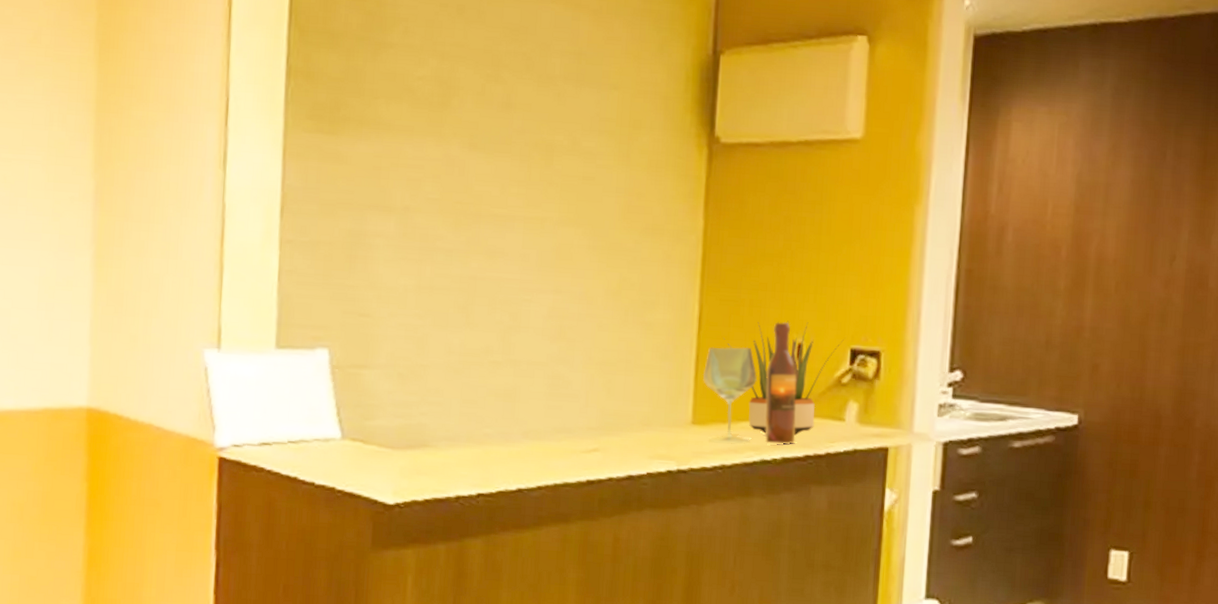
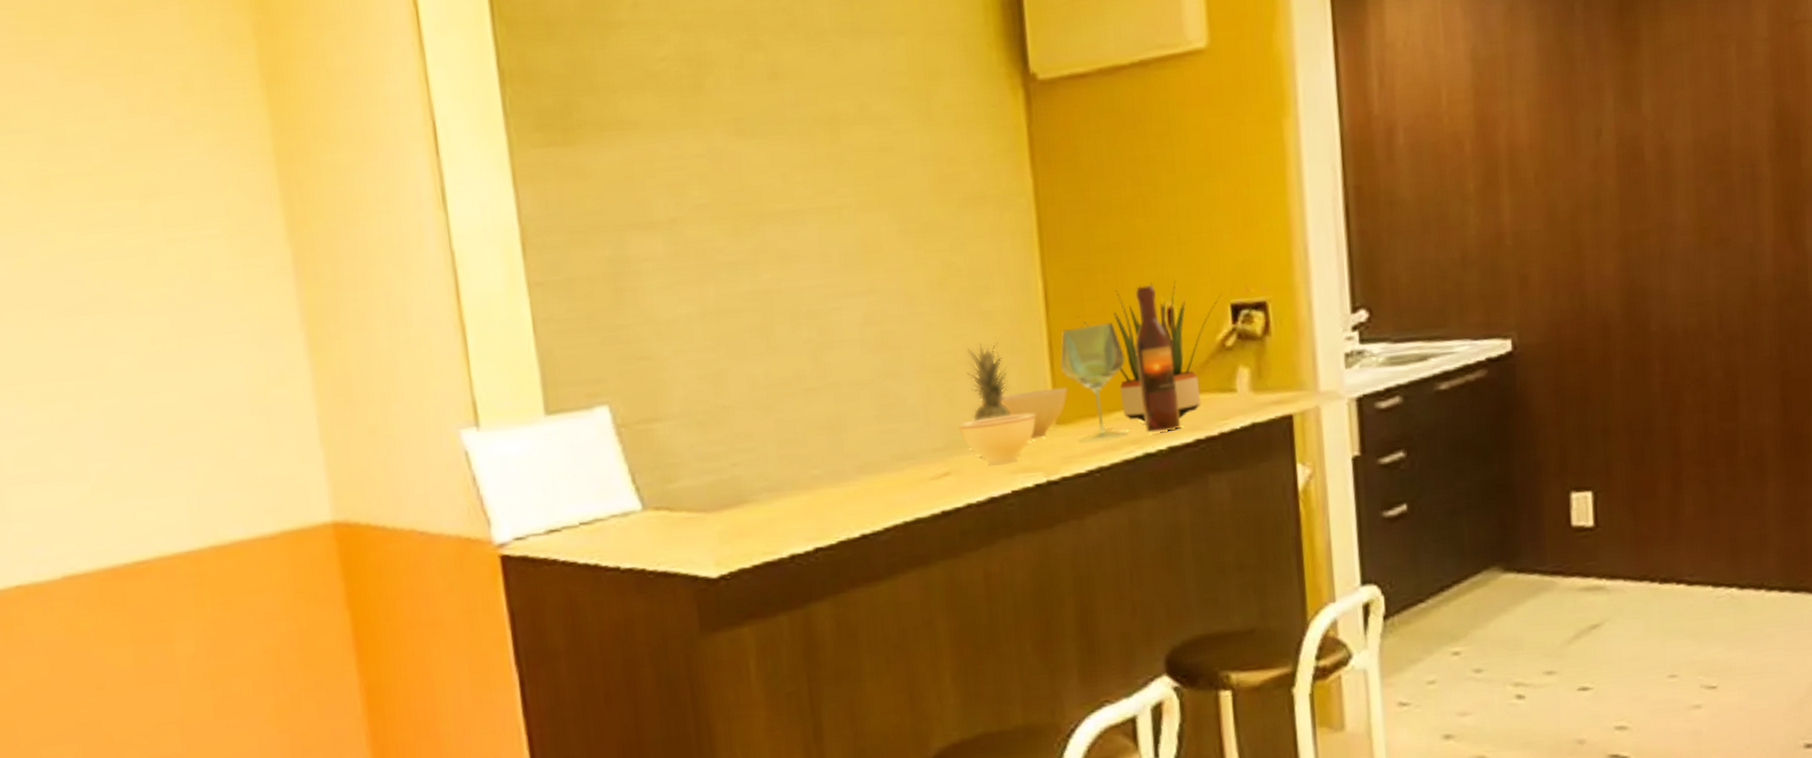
bowl: none [611,409,677,450] -> present [958,412,1036,466]
fruit: none [624,347,659,411] -> present [967,342,1010,421]
bowl: none [631,392,706,434] -> present [979,387,1068,440]

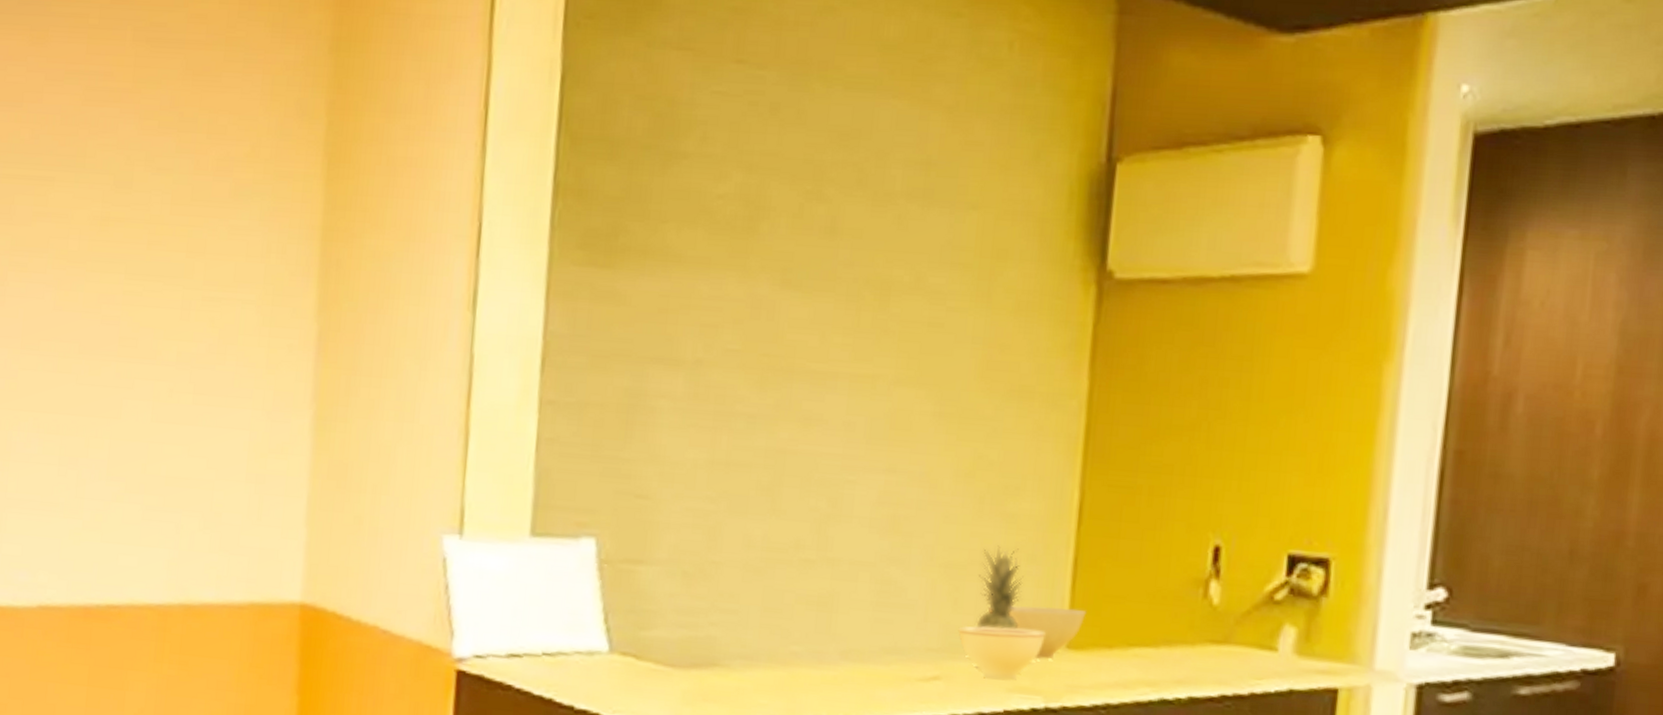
wine glass: present [1059,321,1128,445] -> none [1082,547,1158,677]
potted plant: present [1077,280,1221,423] -> none [1111,515,1279,668]
wine bottle: present [1135,284,1181,433] -> none [1165,516,1211,680]

